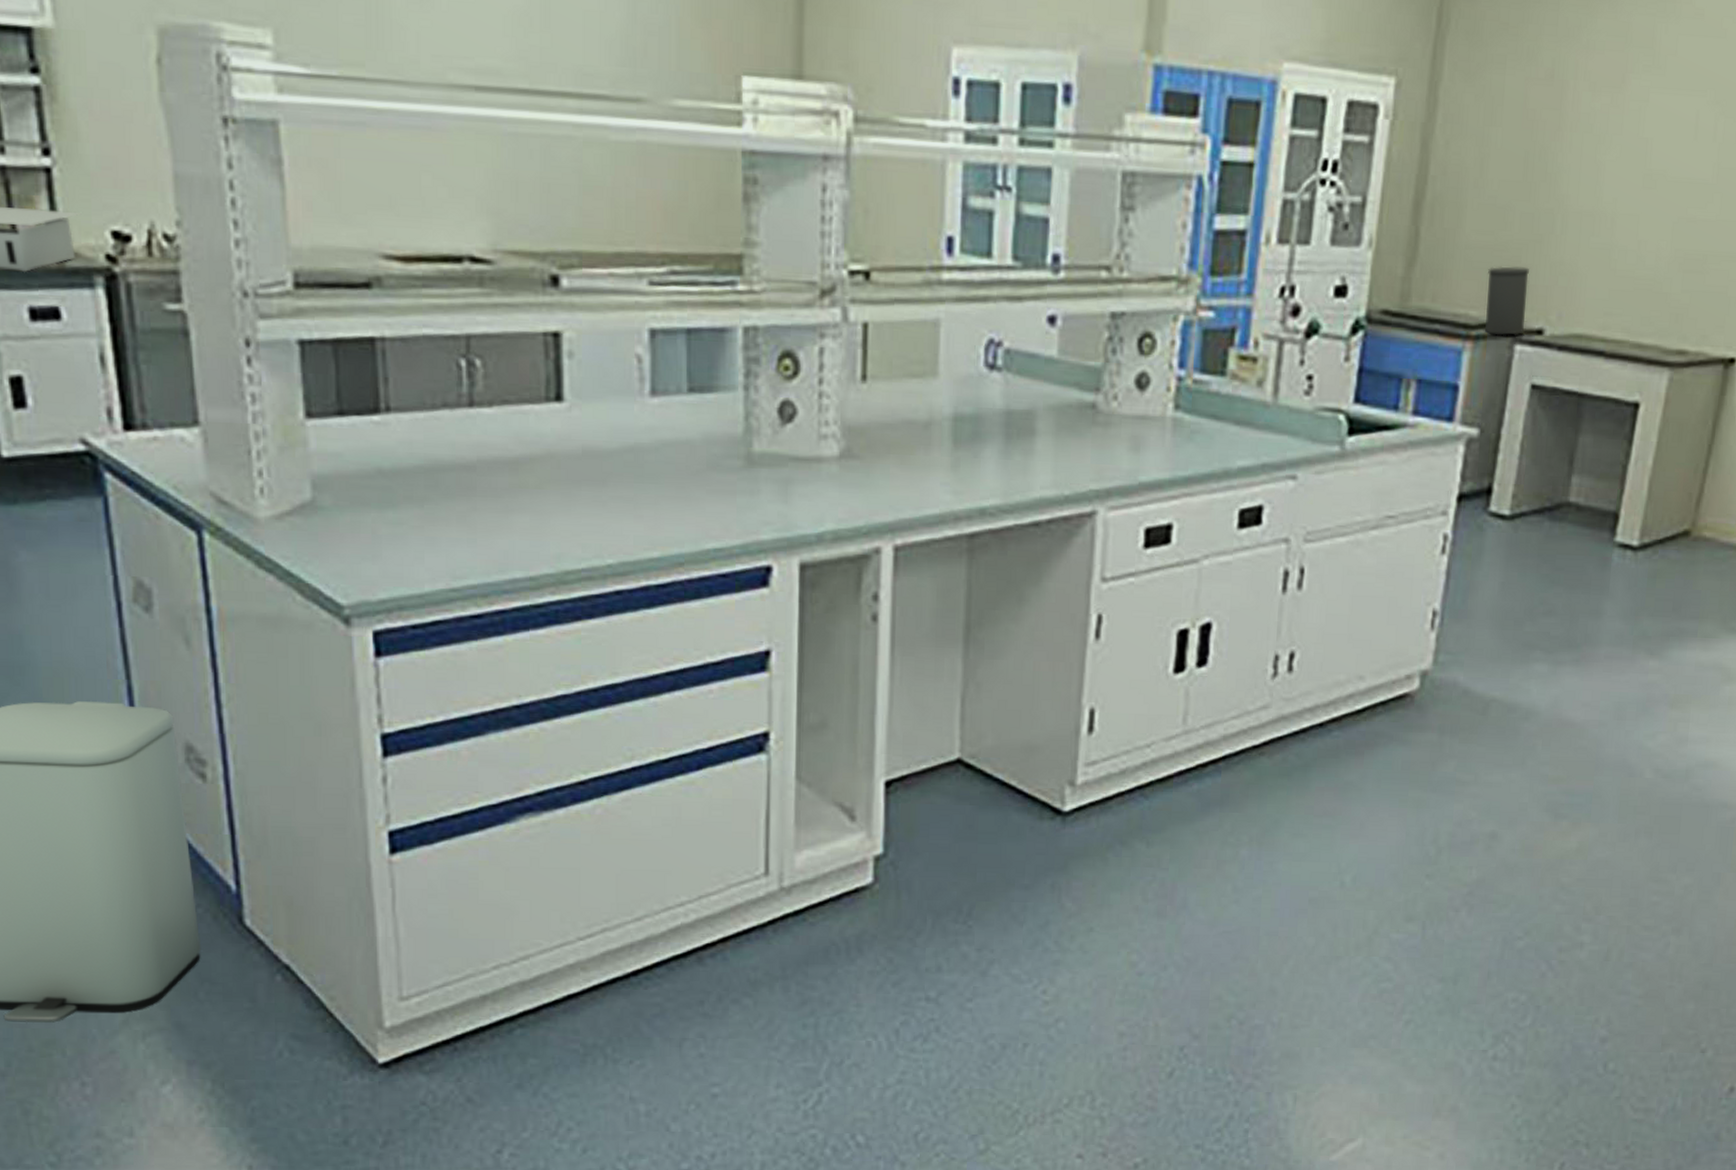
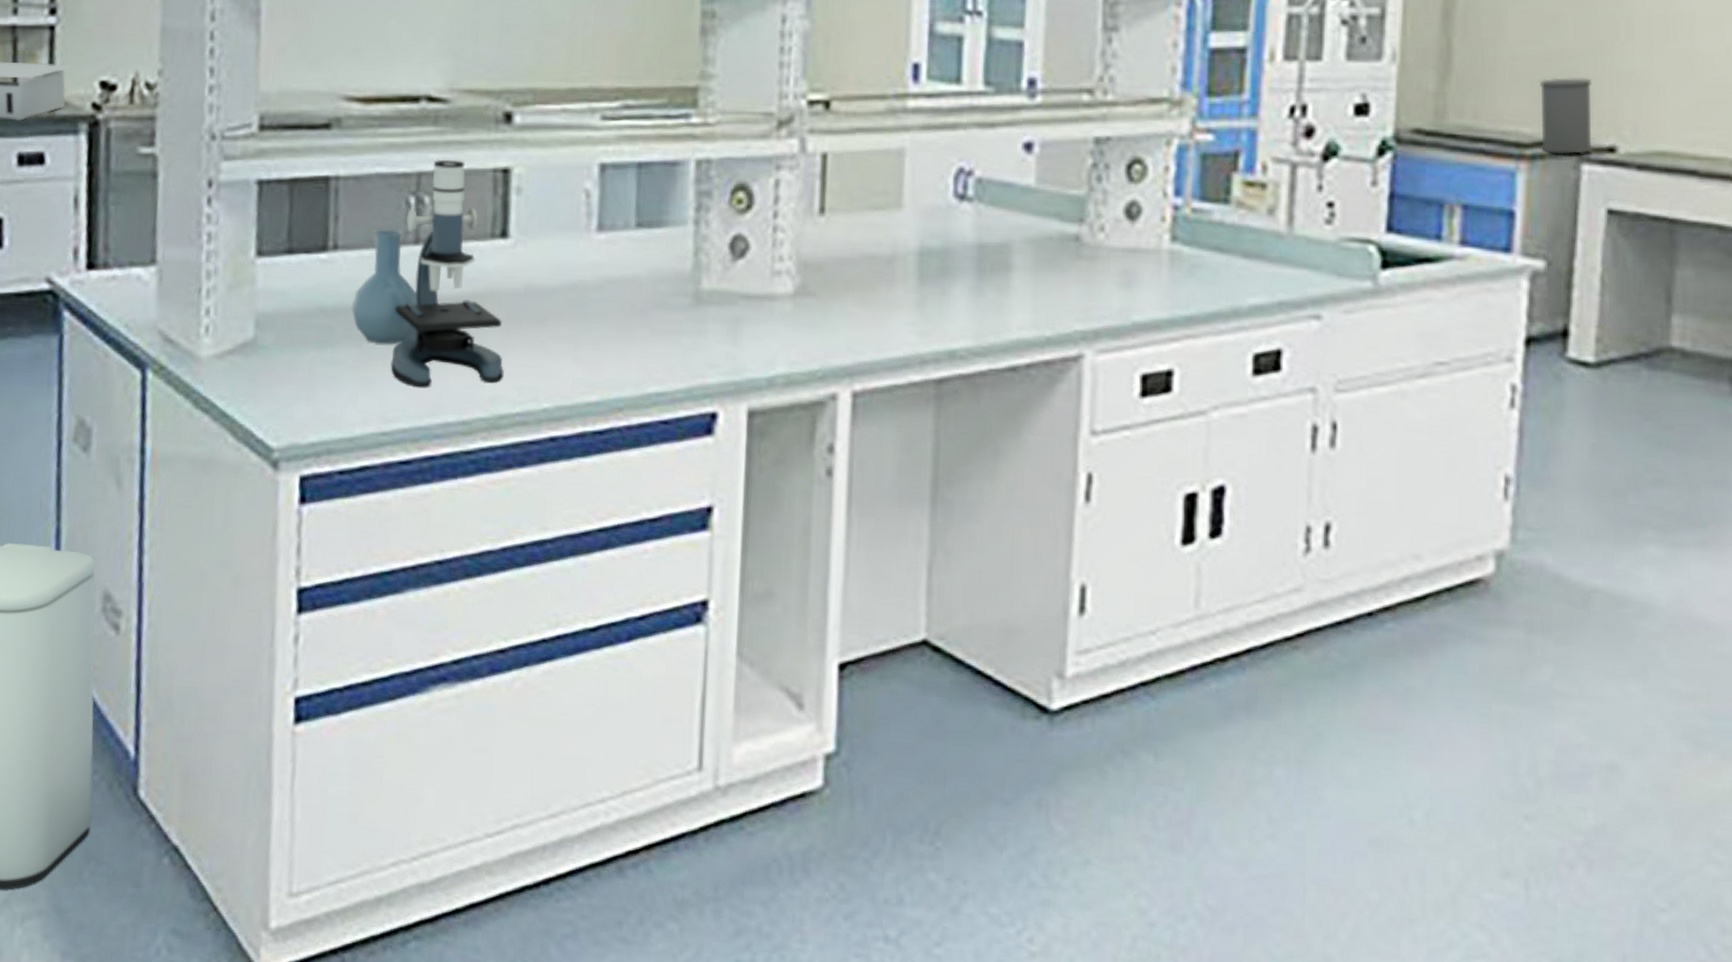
flask: none [409,391,477,504] -> present [351,228,418,344]
microscope: none [454,321,567,545] -> present [390,159,504,387]

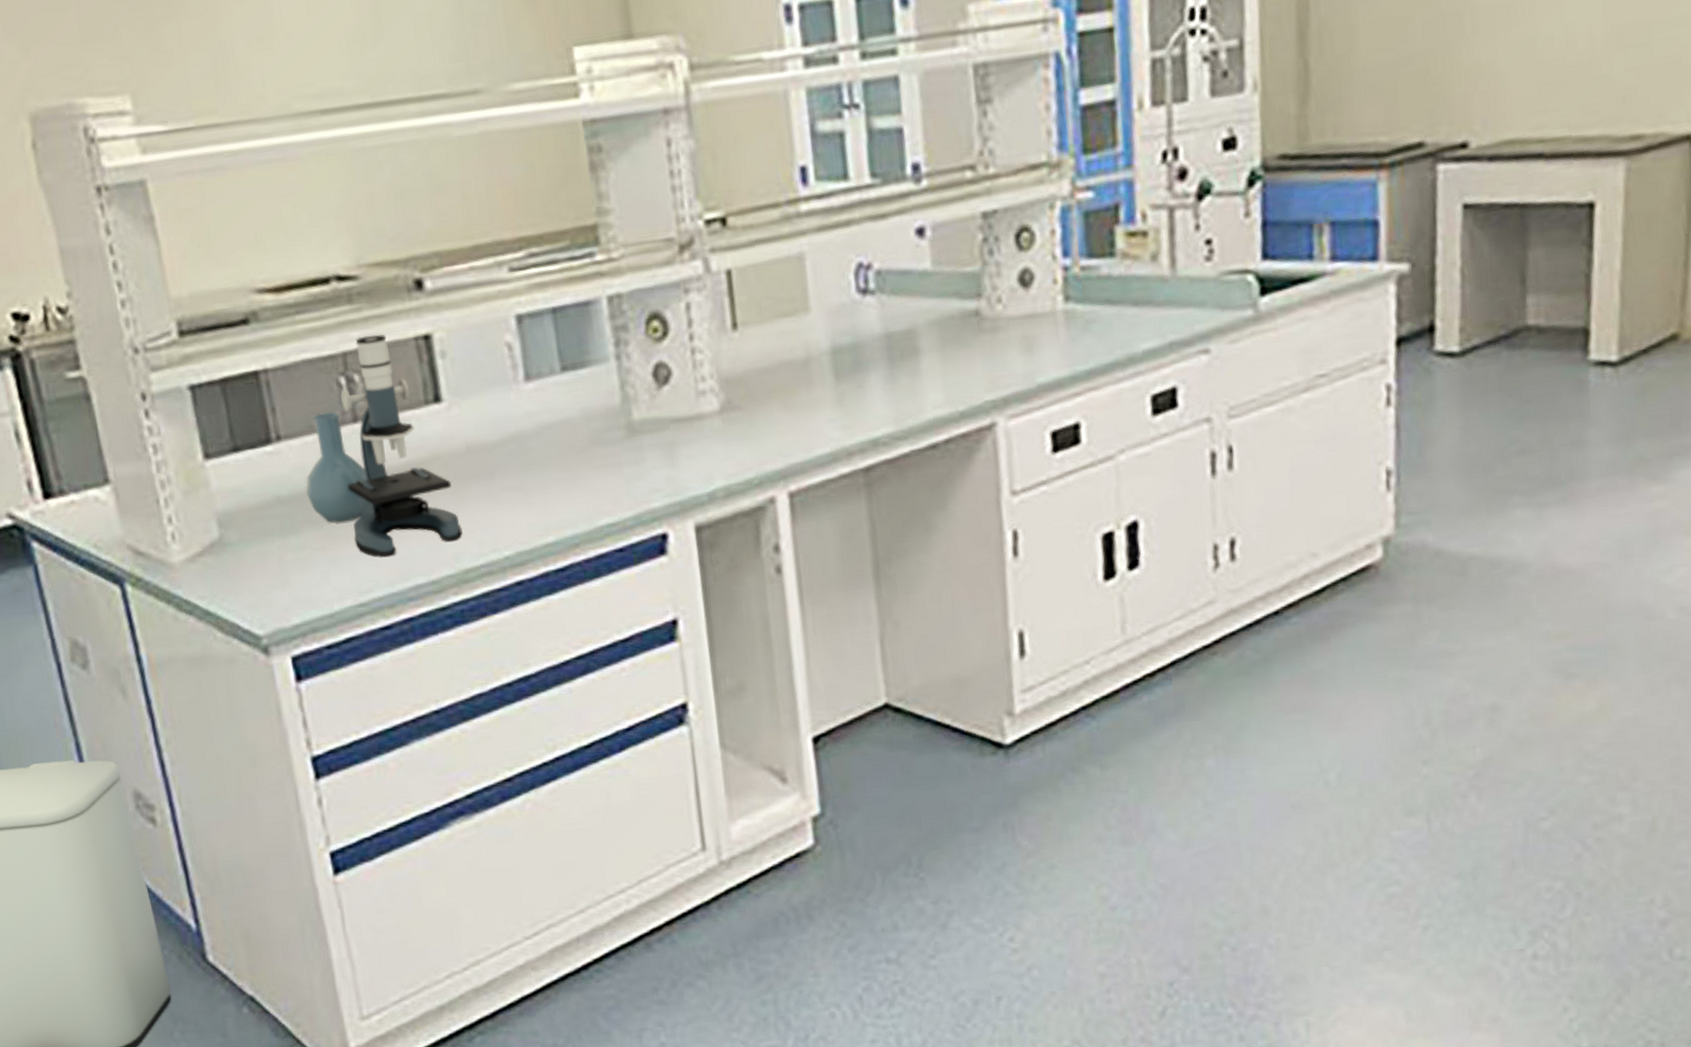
canister: present [1540,77,1592,154] -> none [1394,78,1445,159]

